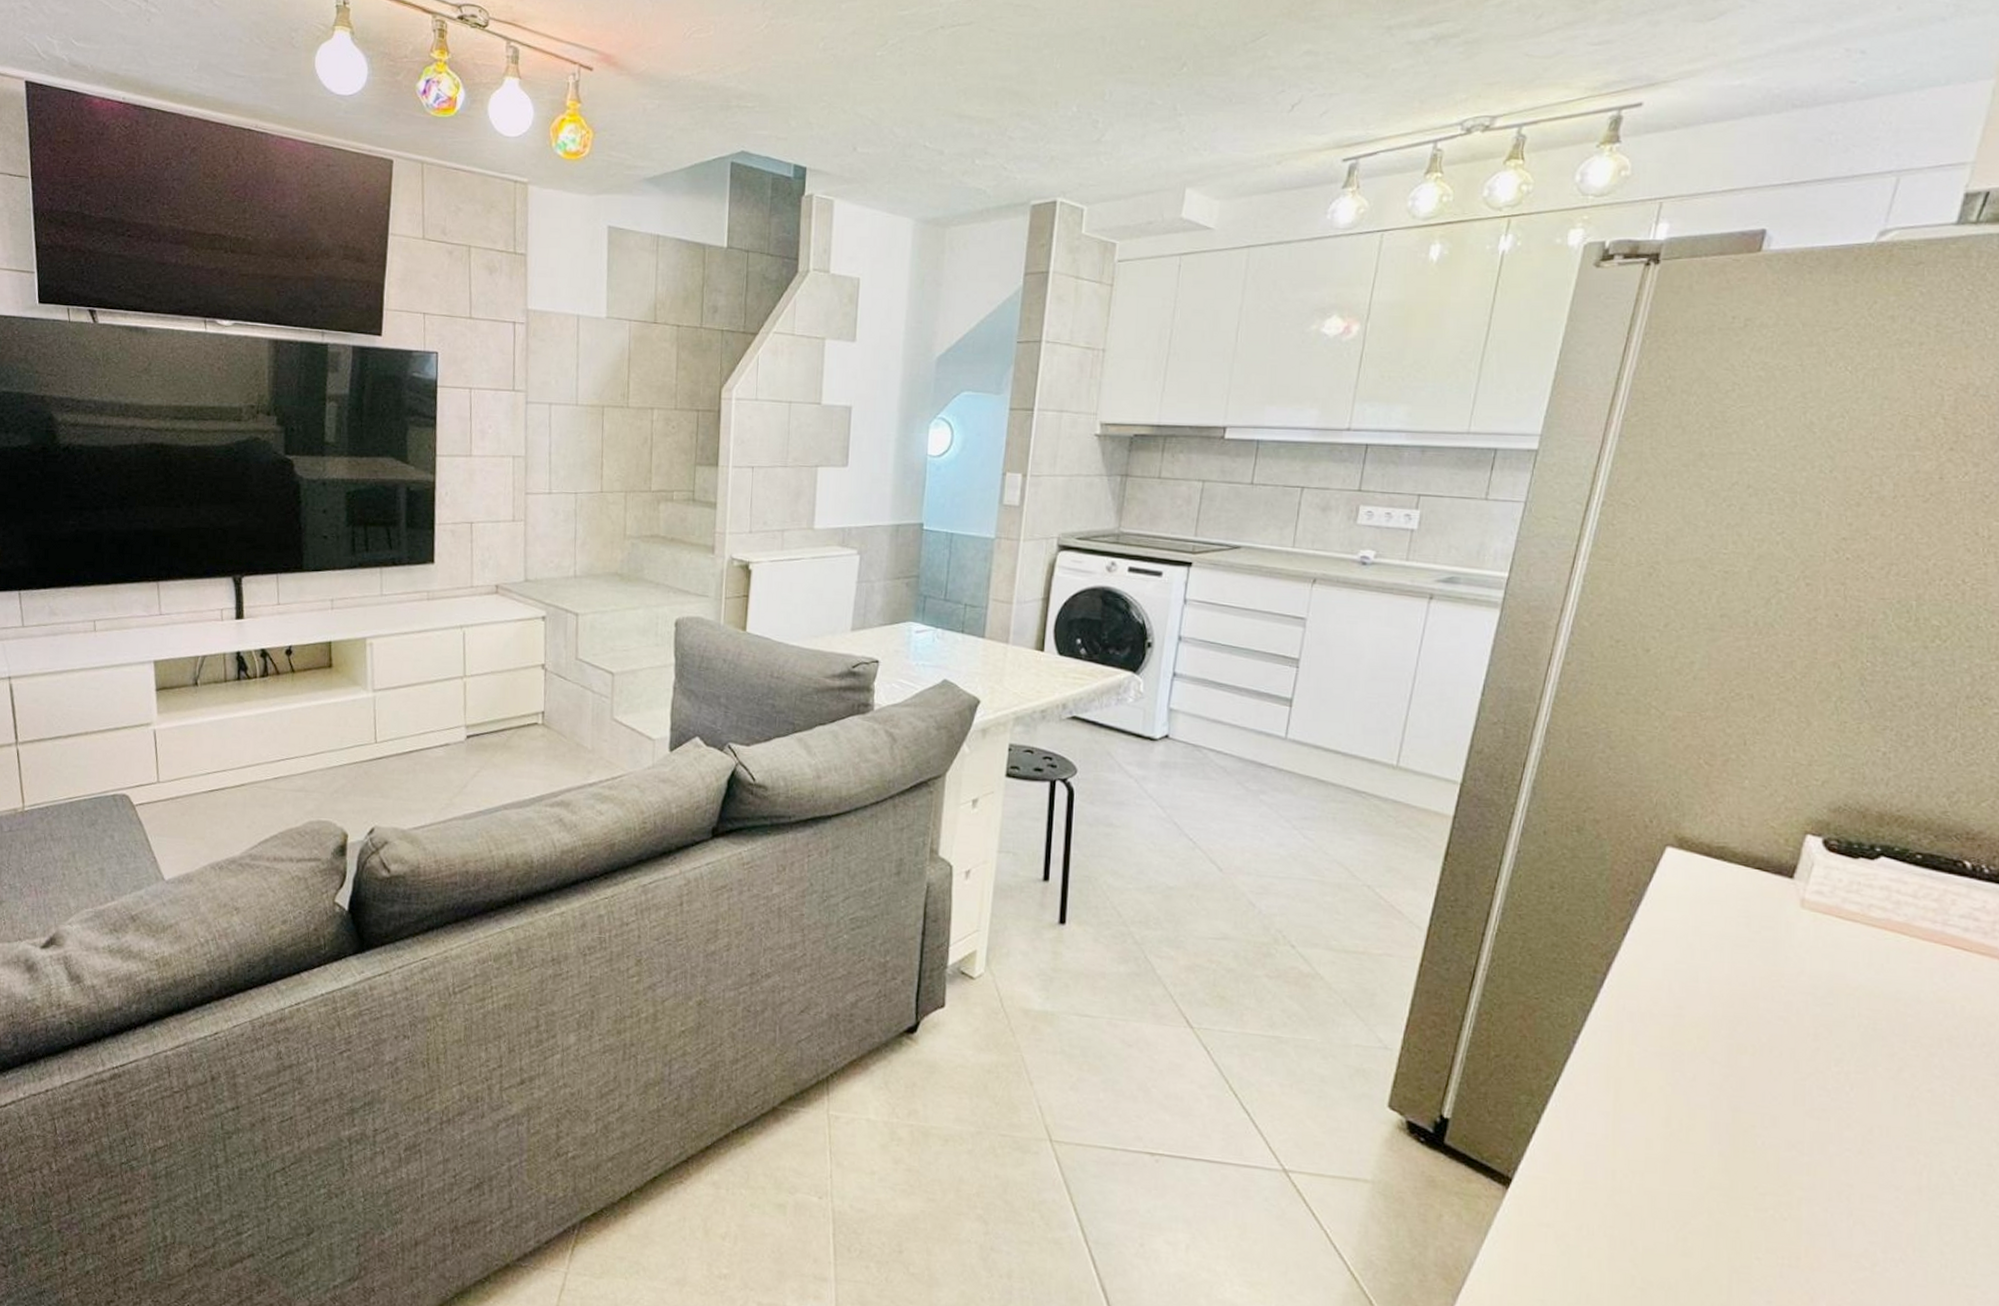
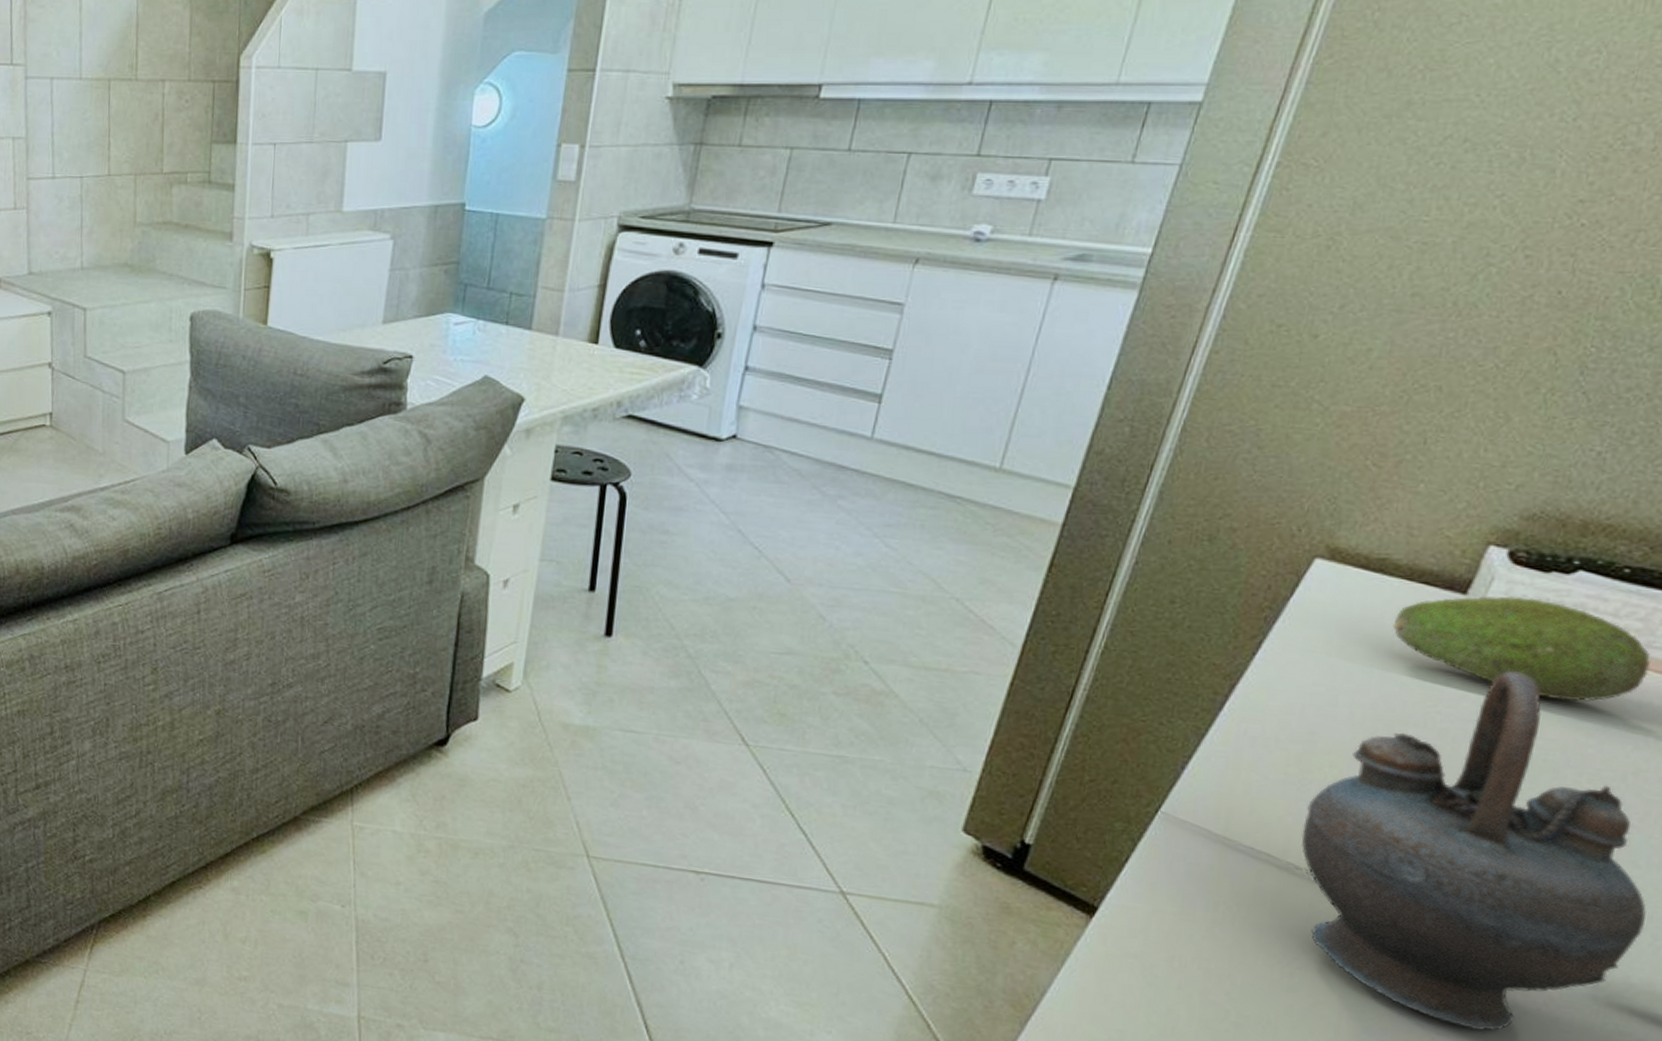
teapot: none [1680,948,1974,1288] -> present [1301,671,1647,1031]
fruit: none [1736,880,1949,975] -> present [1392,596,1652,702]

